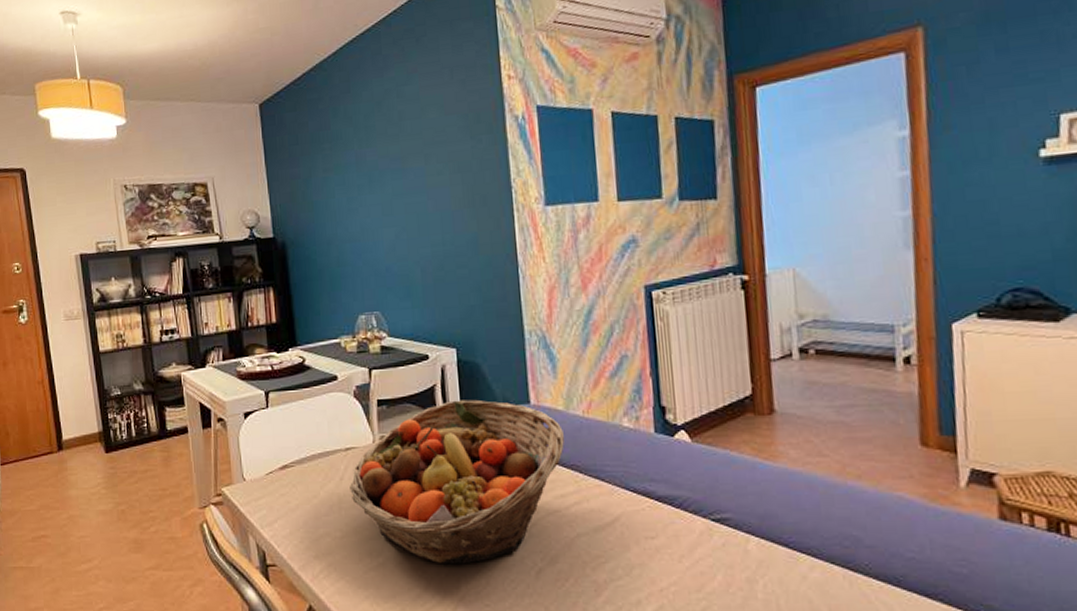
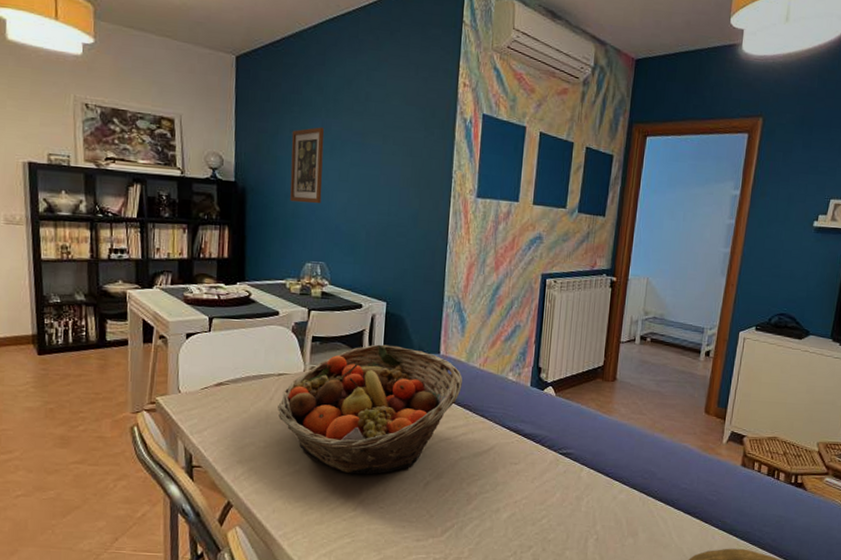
wall art: none [325,160,367,249] -> present [290,127,325,204]

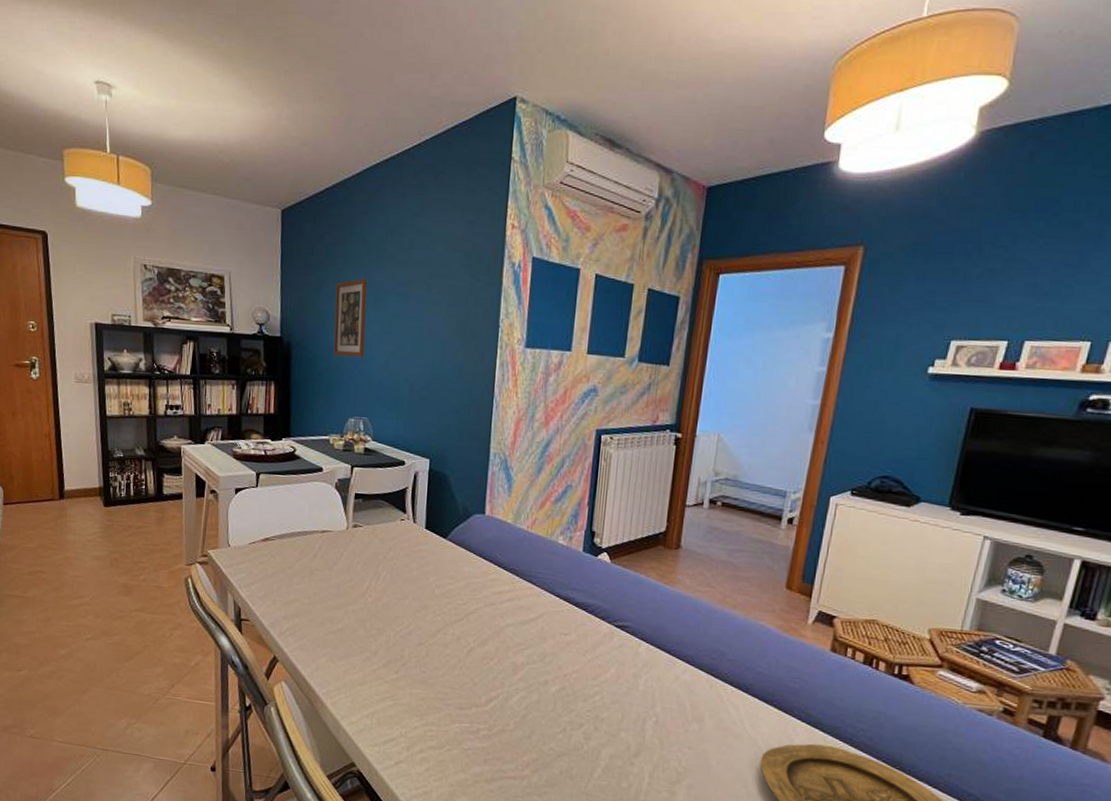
fruit basket: present [278,344,462,475] -> none [321,502,509,637]

